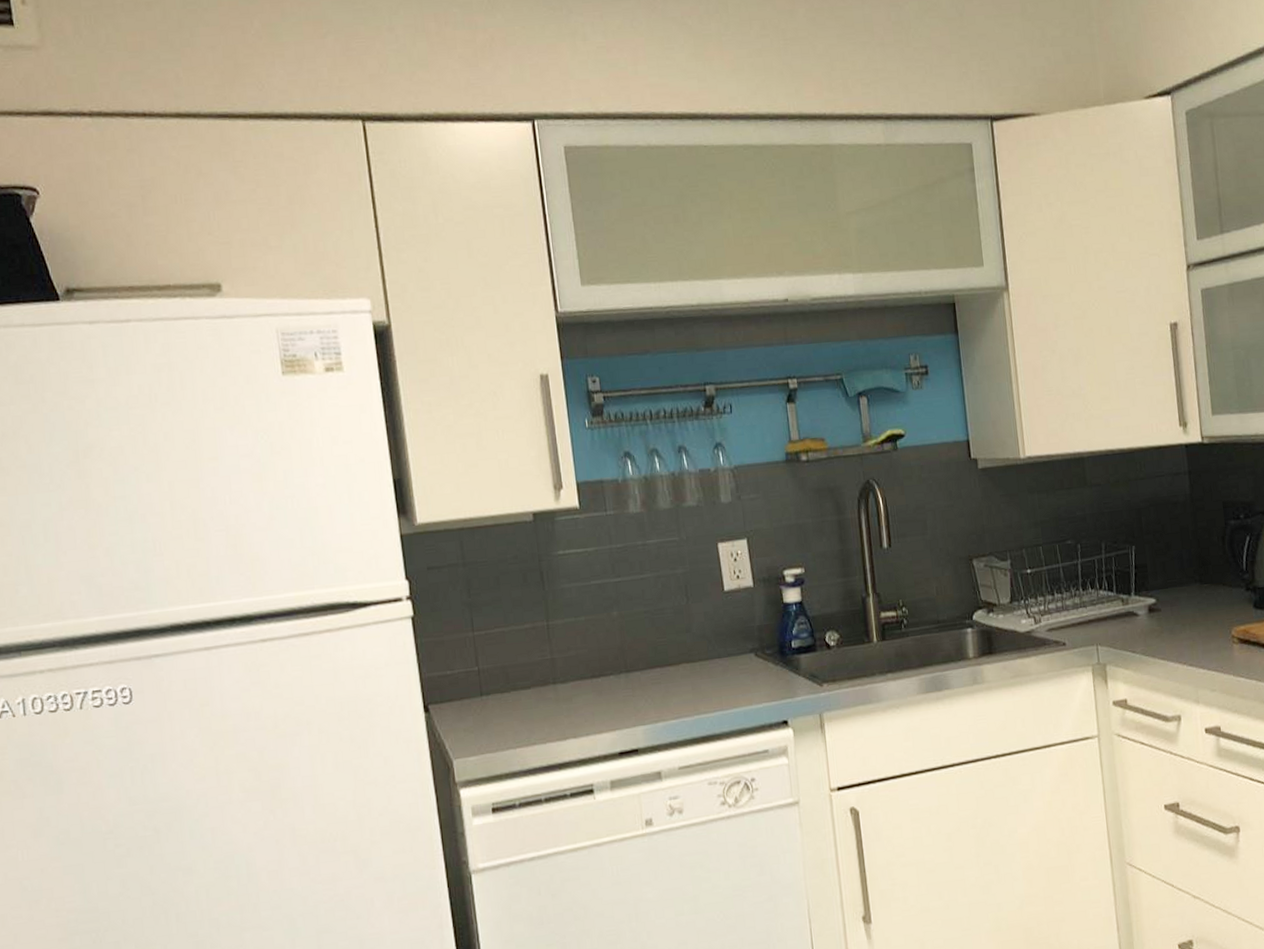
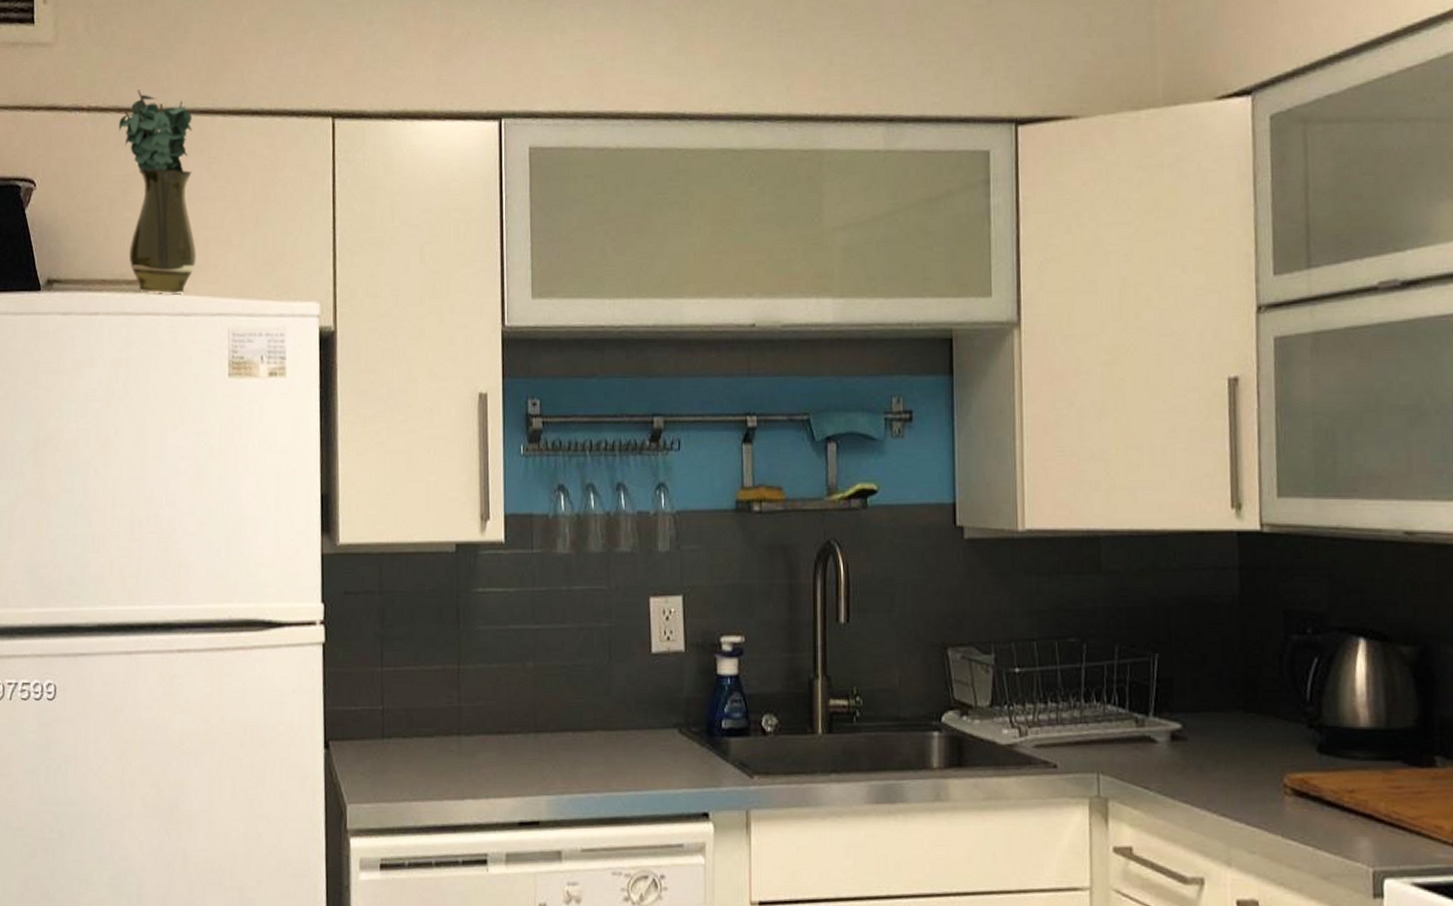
vase: none [127,94,233,297] -> present [118,90,197,294]

